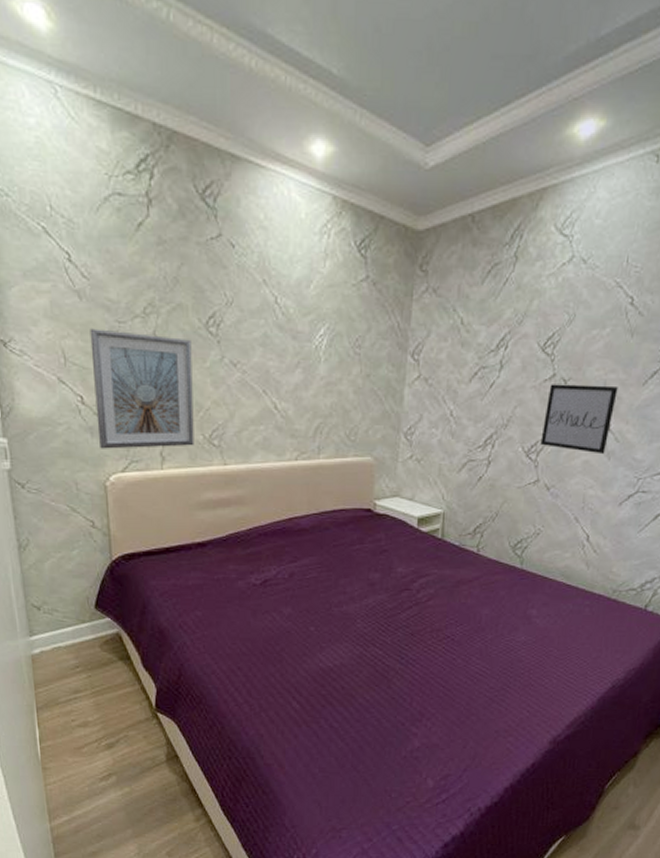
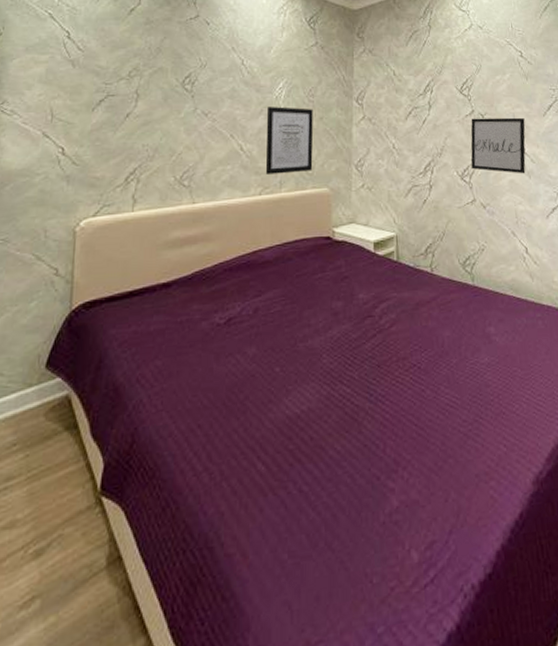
picture frame: present [89,328,194,449] -> none [73,90,169,196]
wall art: none [302,359,359,438] -> present [265,107,314,174]

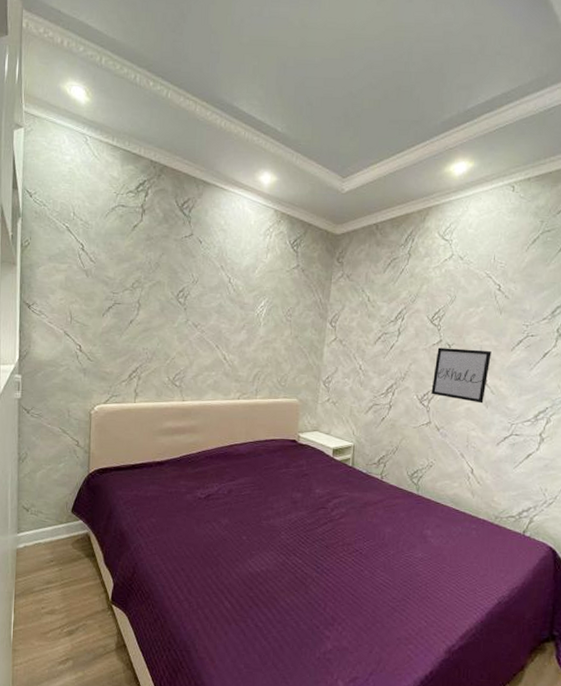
wall art: present [265,107,314,174] -> none [244,323,290,383]

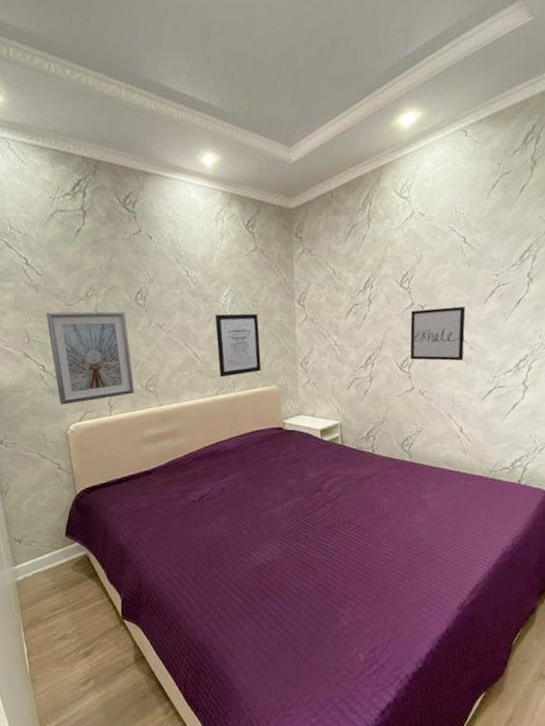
picture frame: none [89,297,165,386] -> present [46,311,135,405]
wall art: none [244,323,290,383] -> present [215,313,262,377]

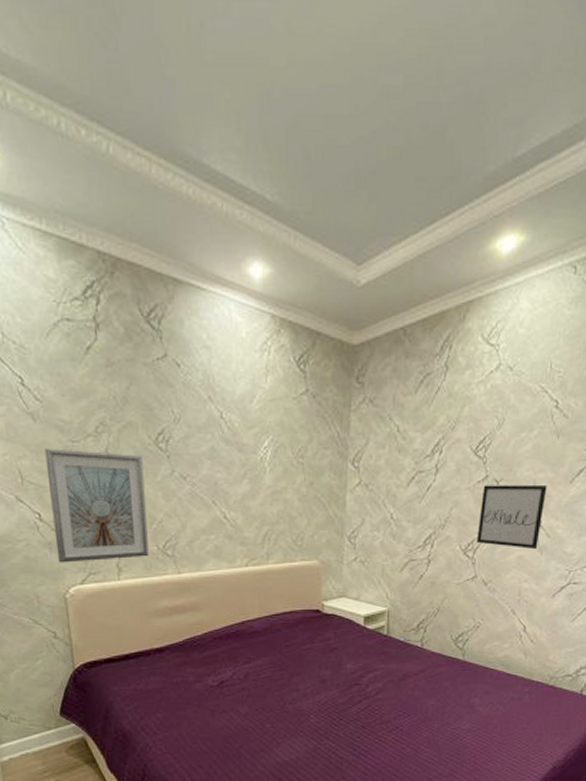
wall art: present [215,313,262,377] -> none [250,469,303,545]

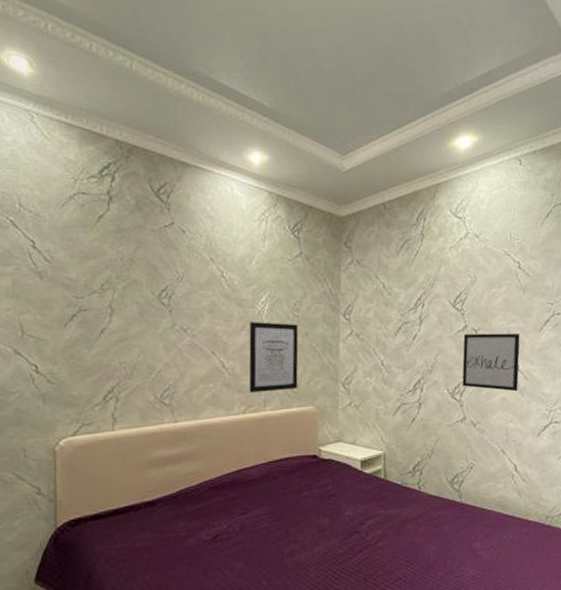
picture frame: present [44,448,149,563] -> none [48,304,146,415]
wall art: none [250,469,303,545] -> present [249,322,299,392]

